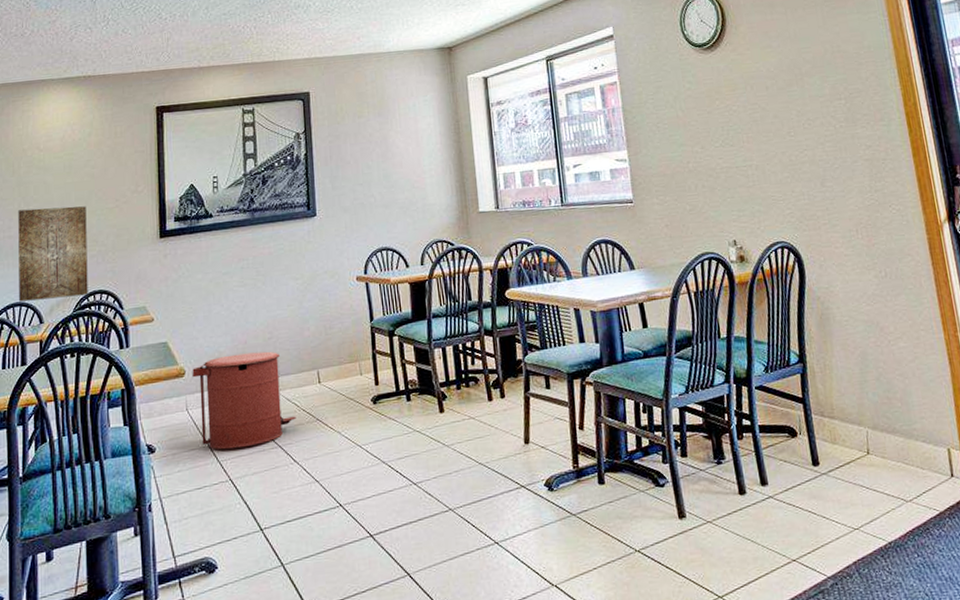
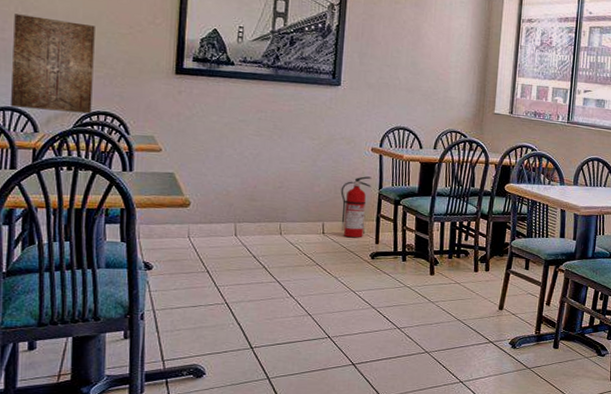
trash can: present [192,351,296,450] -> none [198,195,297,278]
fire extinguisher: none [331,309,362,383] -> present [340,176,372,238]

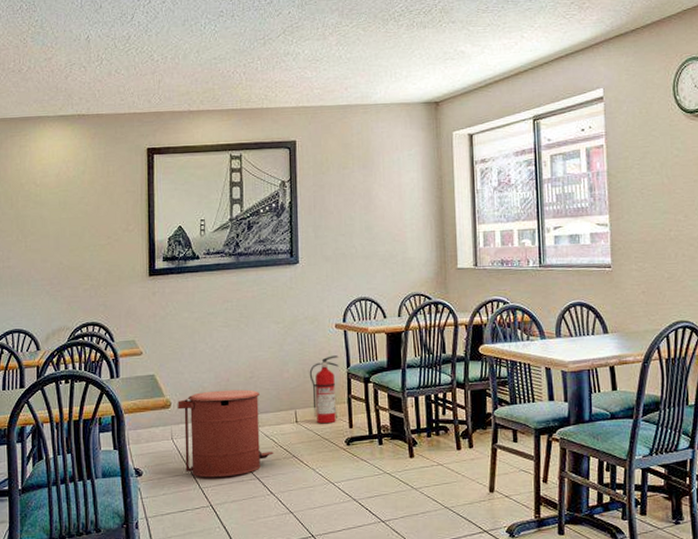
wall art: present [11,14,95,114] -> none [16,241,82,329]
trash can: none [198,195,297,278] -> present [178,389,274,478]

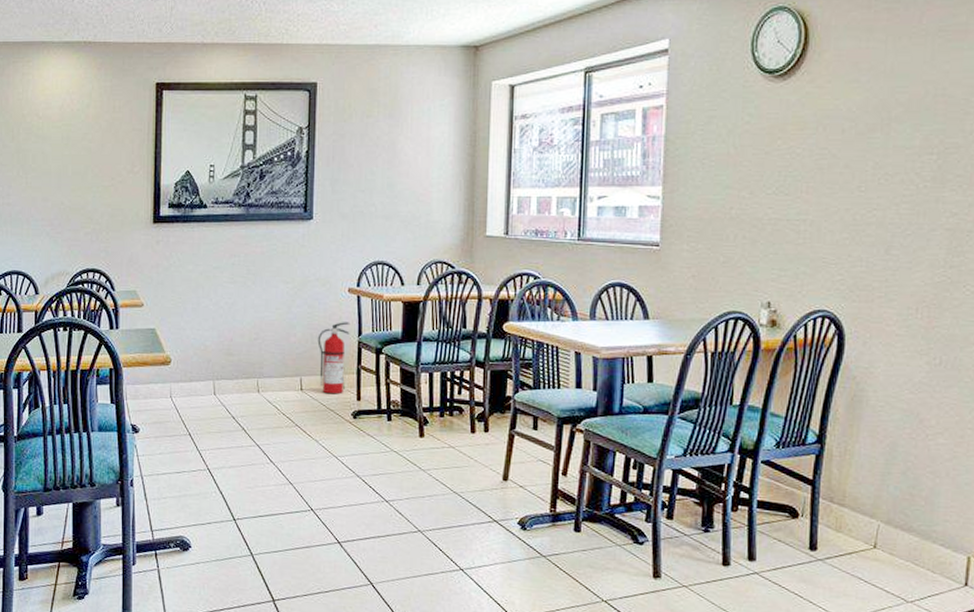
trash can: present [178,389,274,478] -> none [178,350,276,441]

